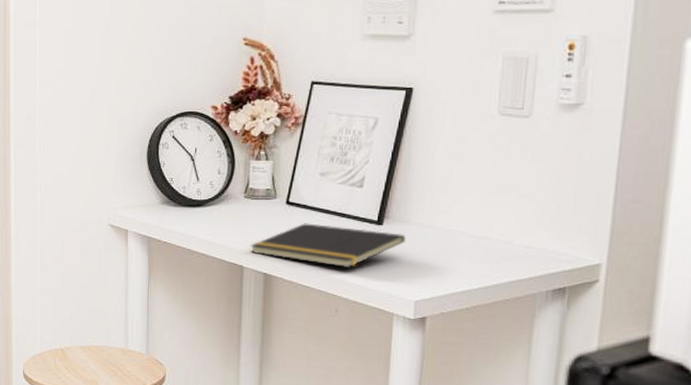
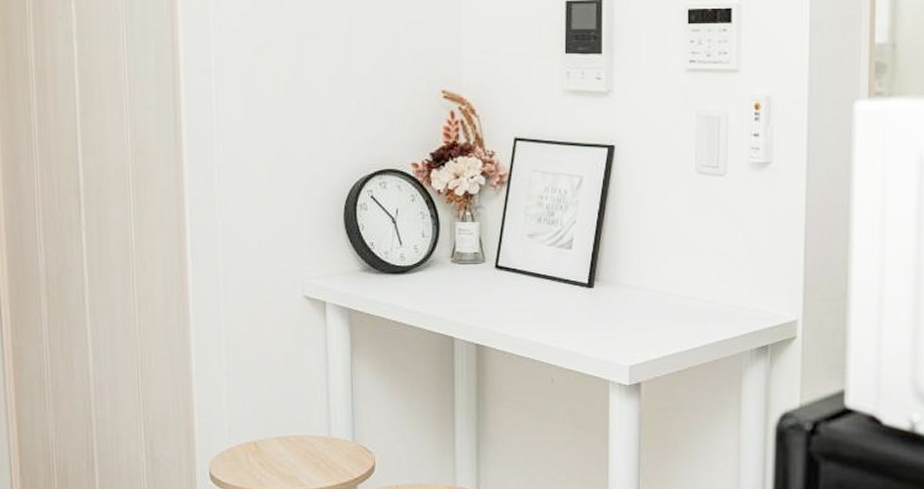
notepad: present [250,223,407,267] -> none [460,288,618,334]

